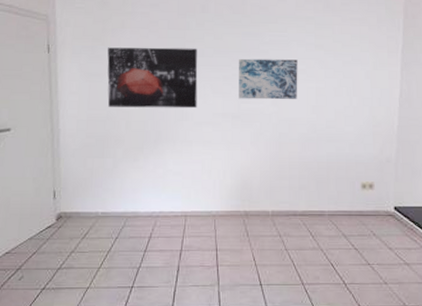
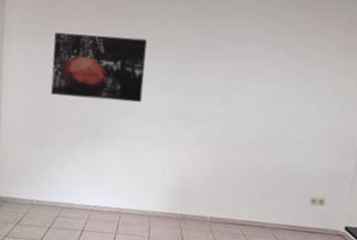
wall art: present [239,58,298,100] -> none [186,53,255,101]

